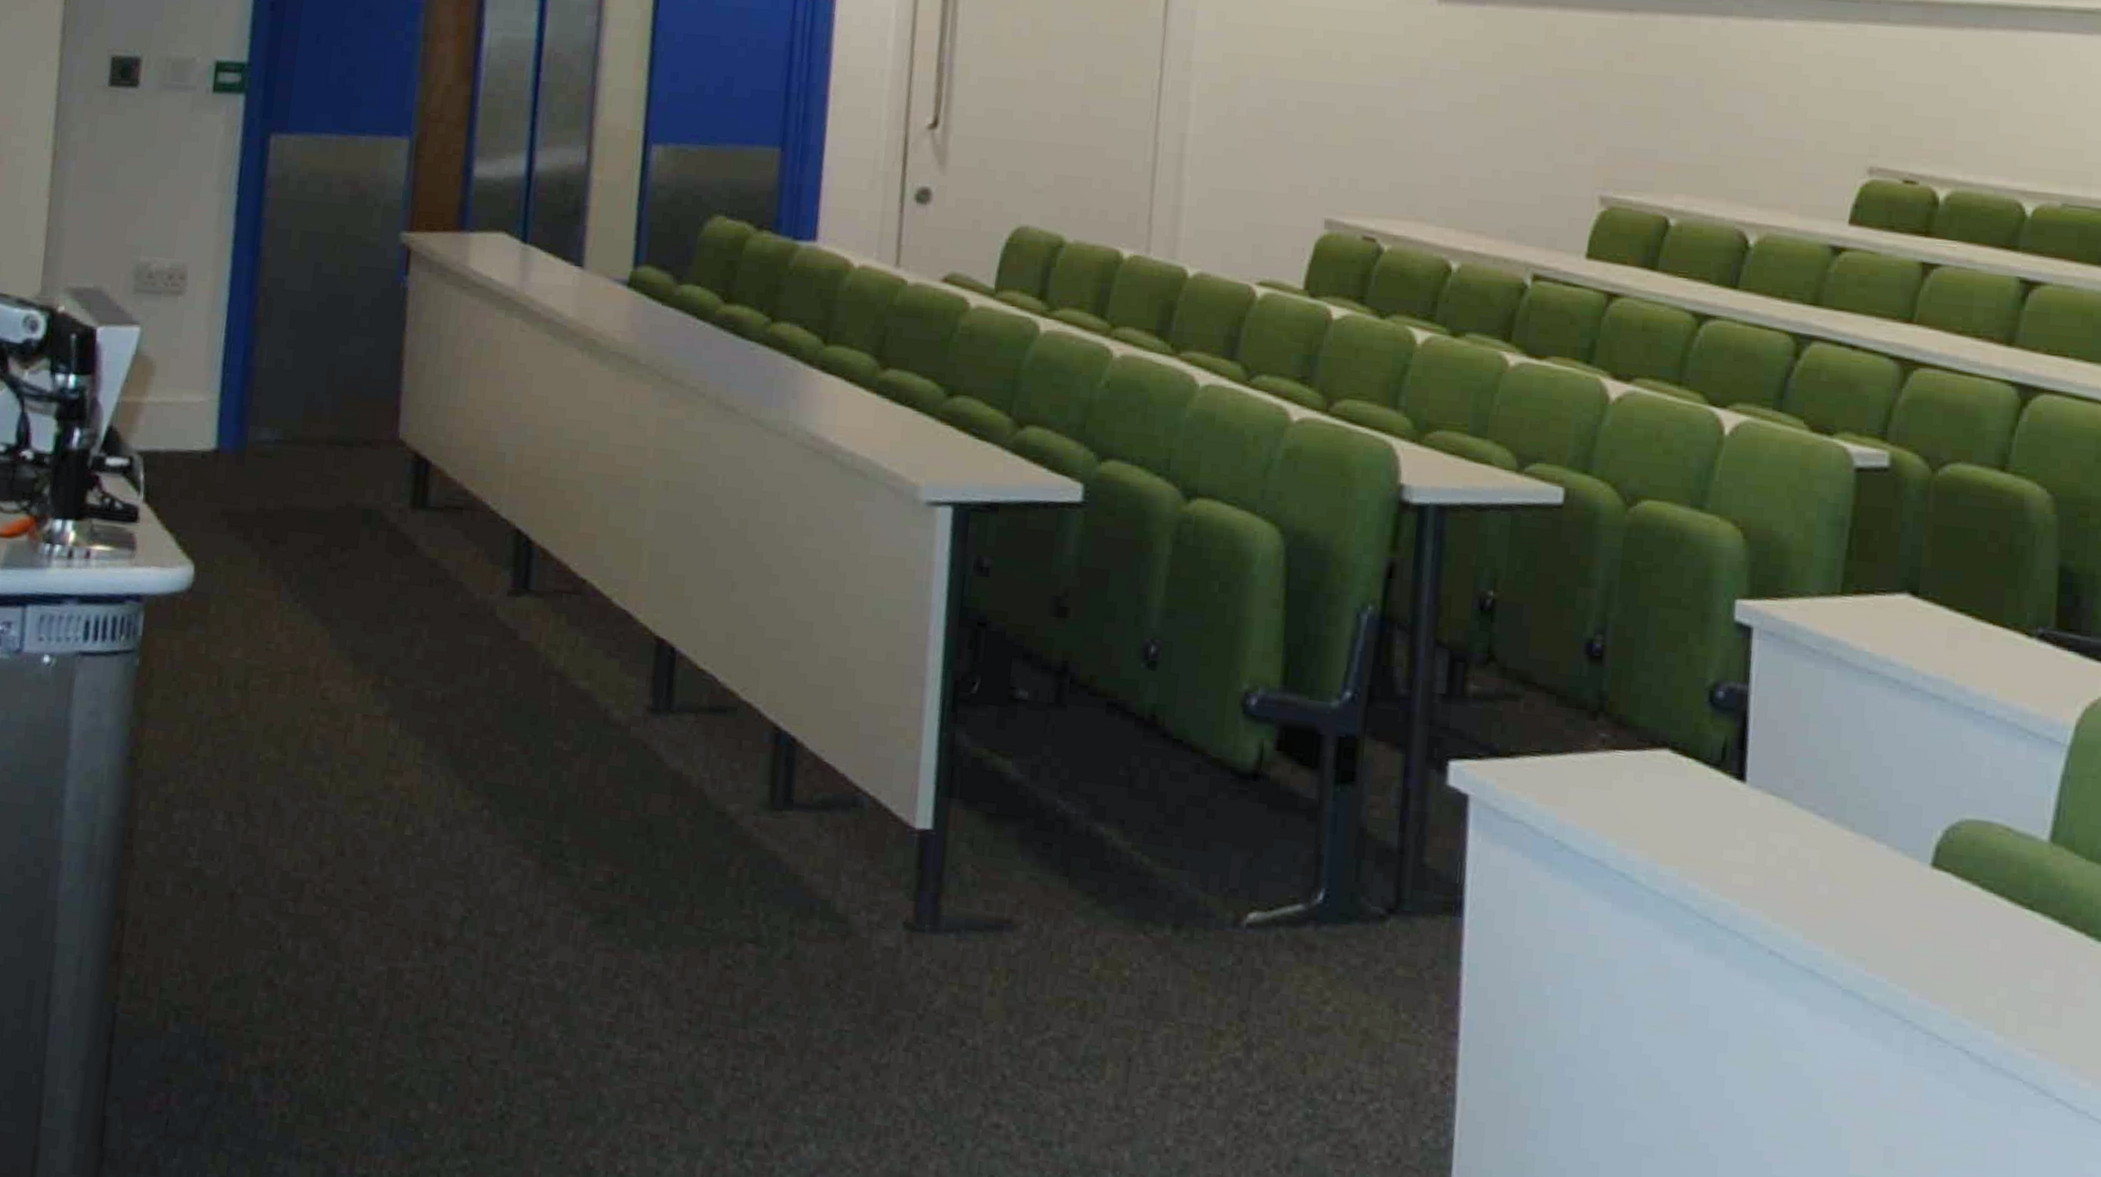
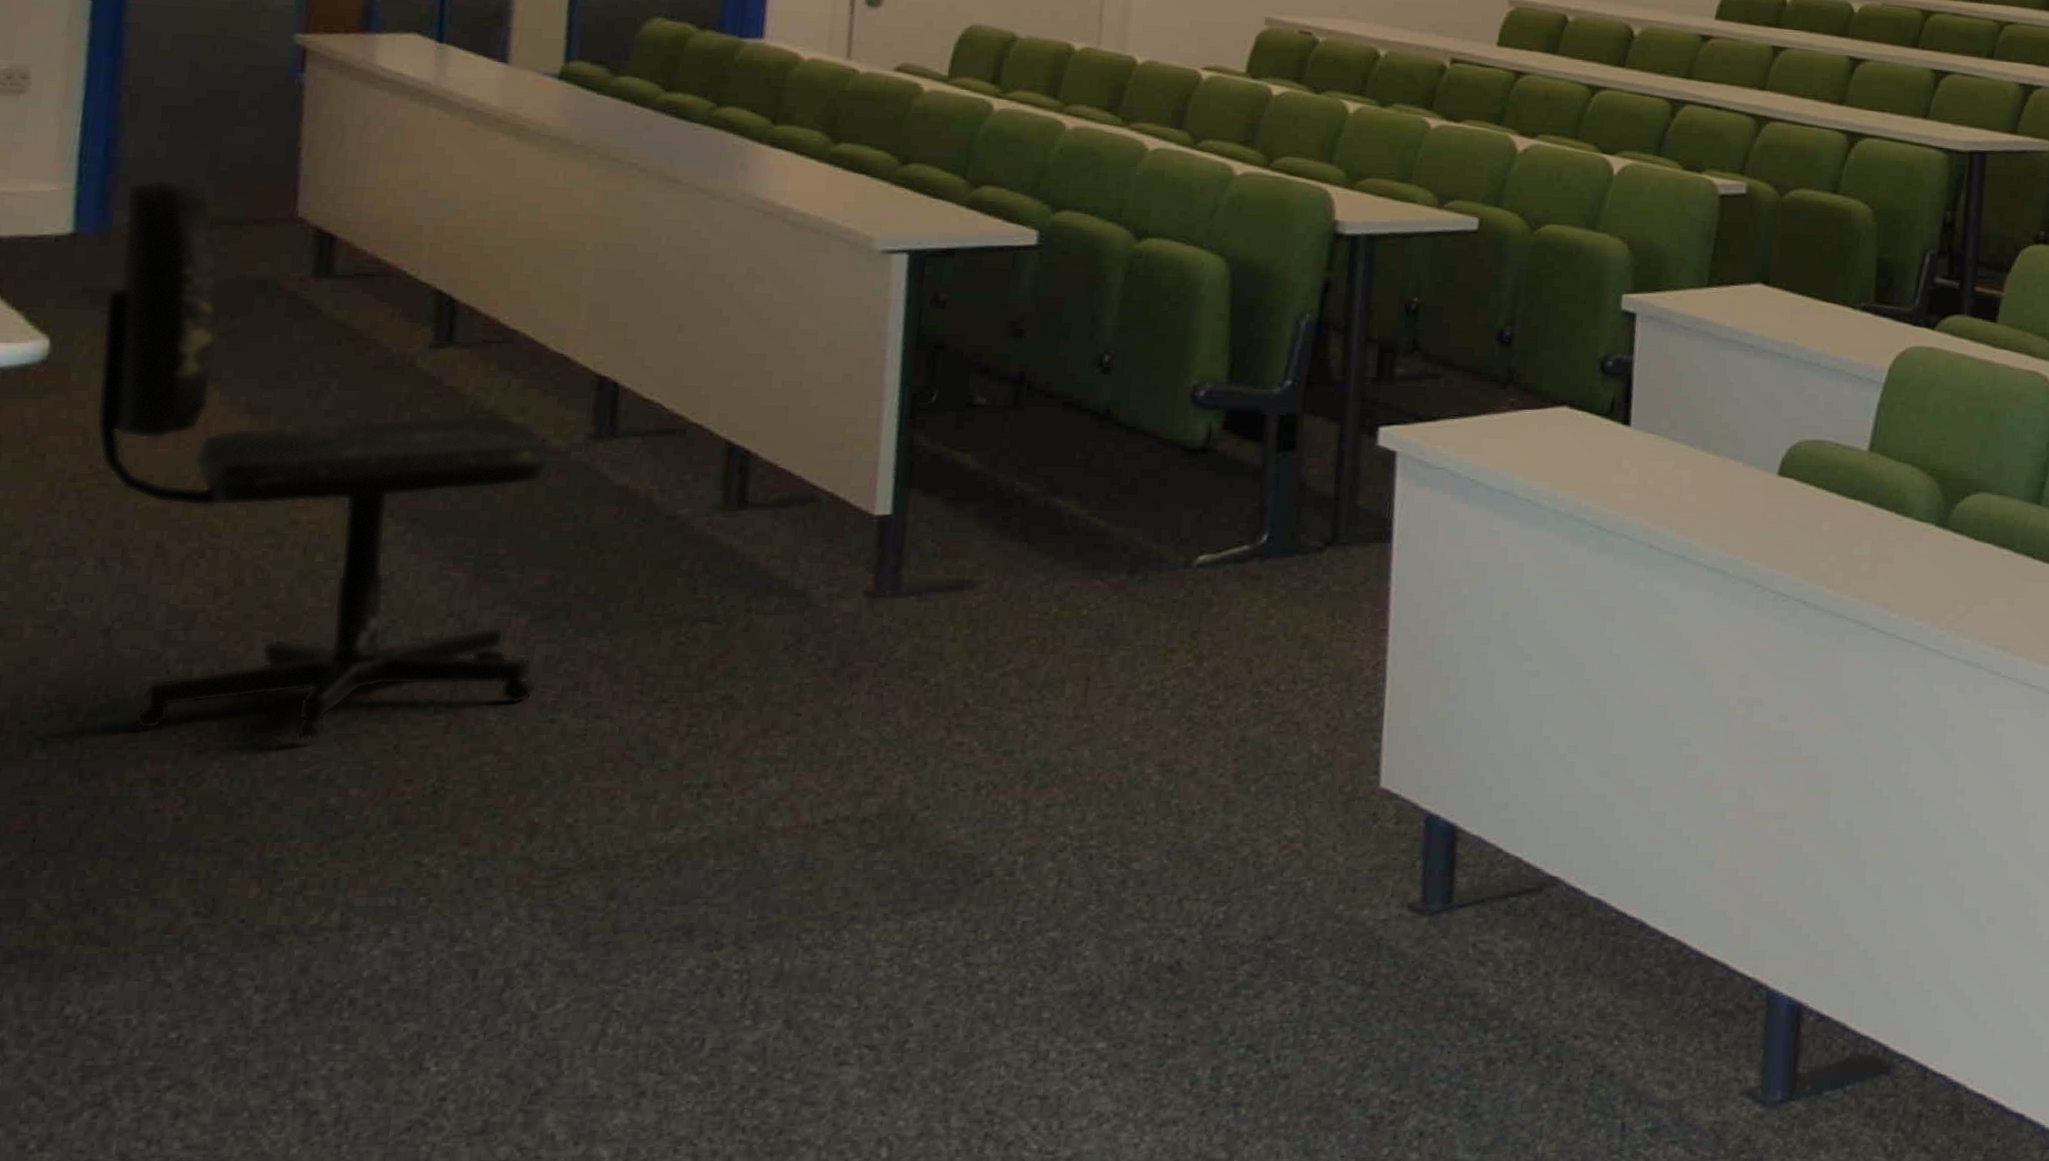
office chair: none [228,392,611,1042] -> present [95,179,550,742]

